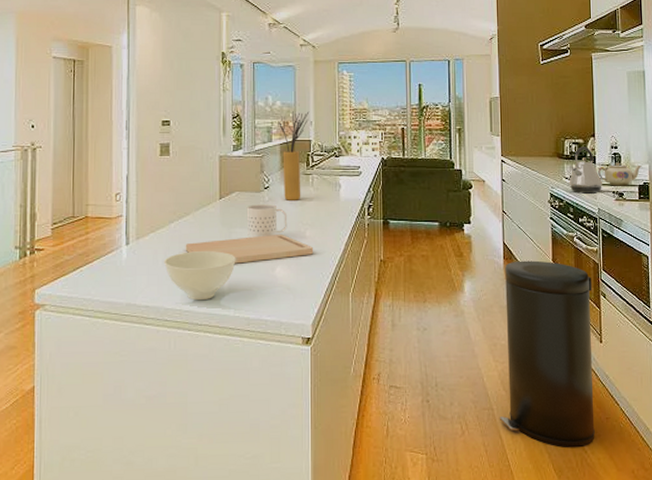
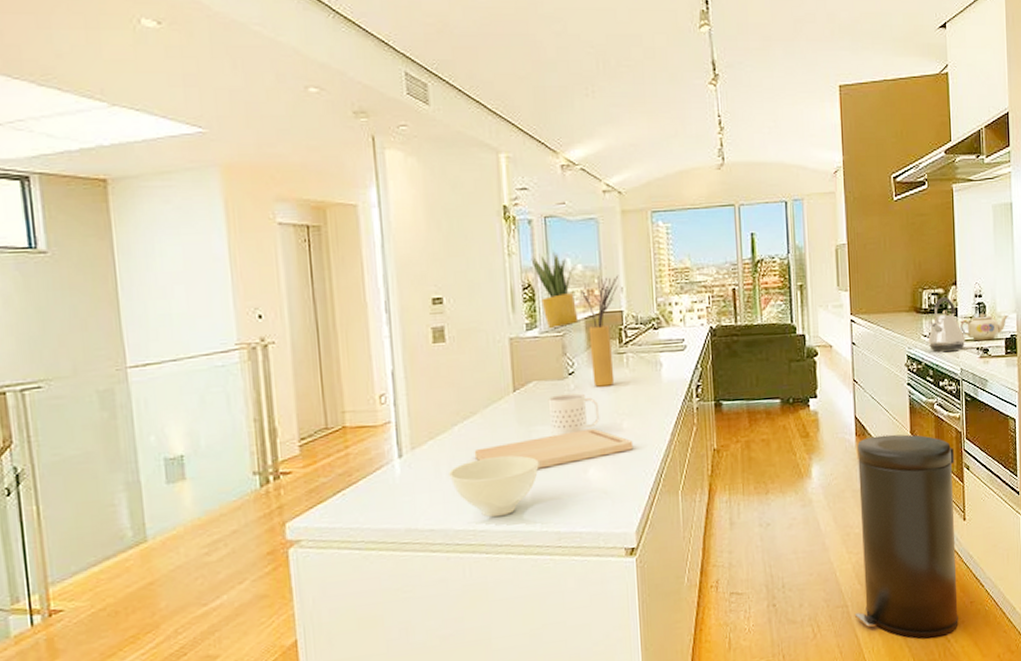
planter: none [240,88,275,151] -> present [531,250,579,329]

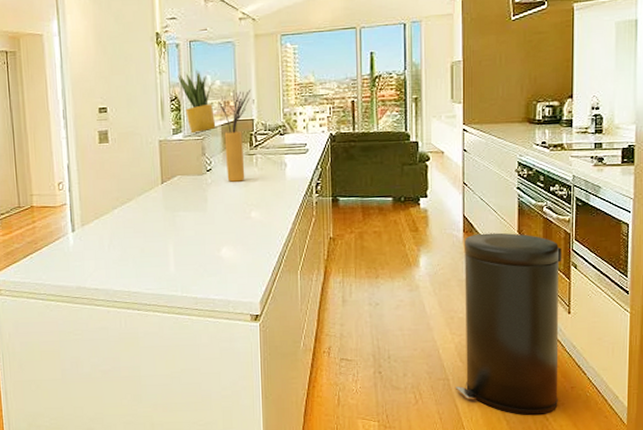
bowl: present [449,455,539,518] -> none [110,234,181,283]
cutting board: present [474,428,634,469] -> none [130,215,260,246]
mug: present [548,393,600,436] -> none [189,186,232,221]
kettle: present [928,297,966,353] -> none [540,109,580,161]
teapot: present [960,313,1009,342] -> none [575,124,627,151]

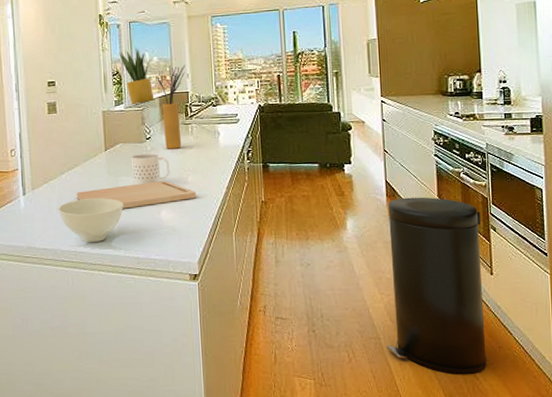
bowl: none [110,234,181,283] -> present [58,198,124,243]
cutting board: none [130,215,260,246] -> present [76,180,197,209]
mug: none [189,186,232,221] -> present [130,153,170,185]

